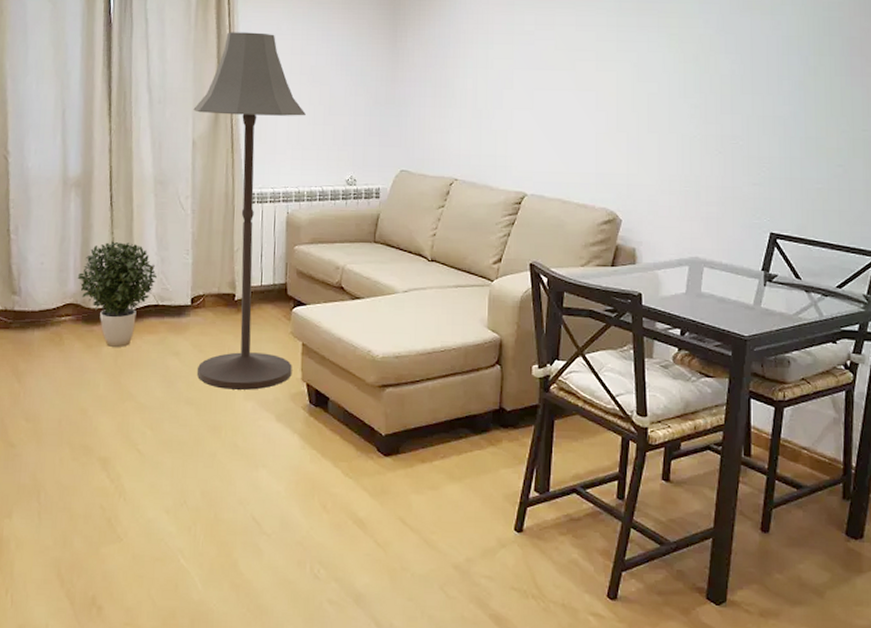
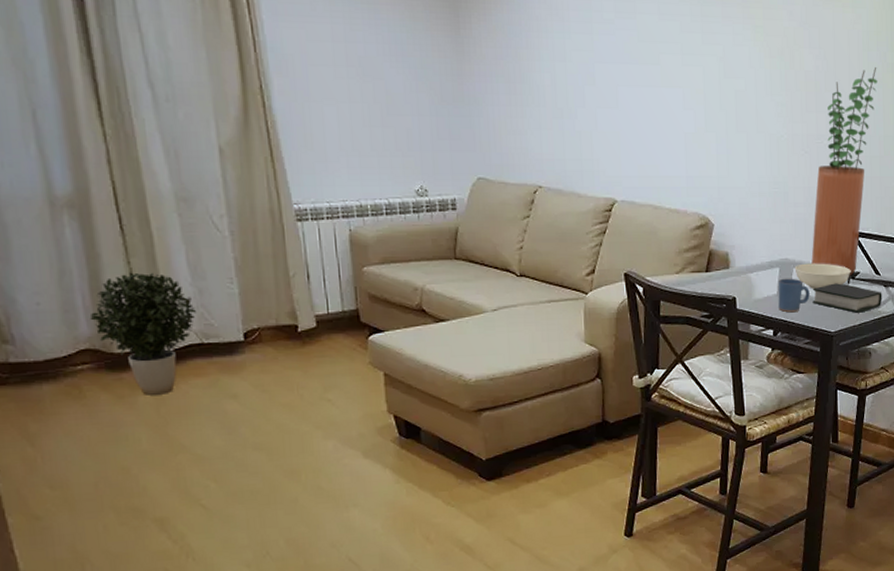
floor lamp: present [193,32,306,390] -> none [214,12,376,430]
mug: none [687,277,721,313] -> present [778,278,810,313]
bowl: none [705,263,768,290] -> present [794,263,851,289]
vase: none [724,71,798,278] -> present [811,67,878,275]
book: none [724,285,803,318] -> present [812,283,882,313]

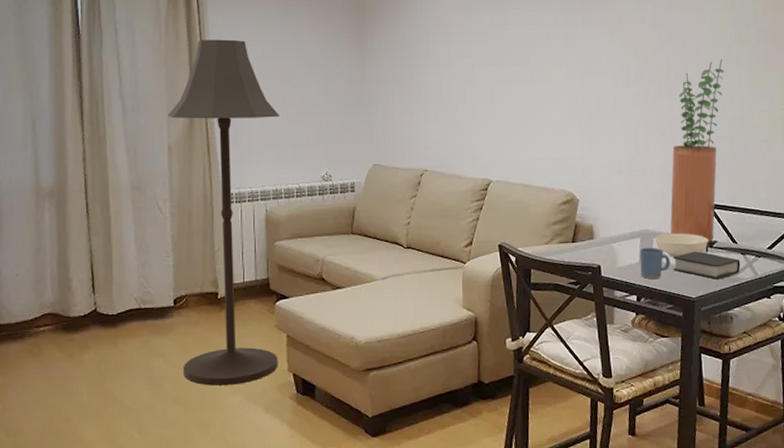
potted plant: present [90,272,196,395] -> none [54,248,137,353]
floor lamp: none [214,12,376,430] -> present [167,39,279,386]

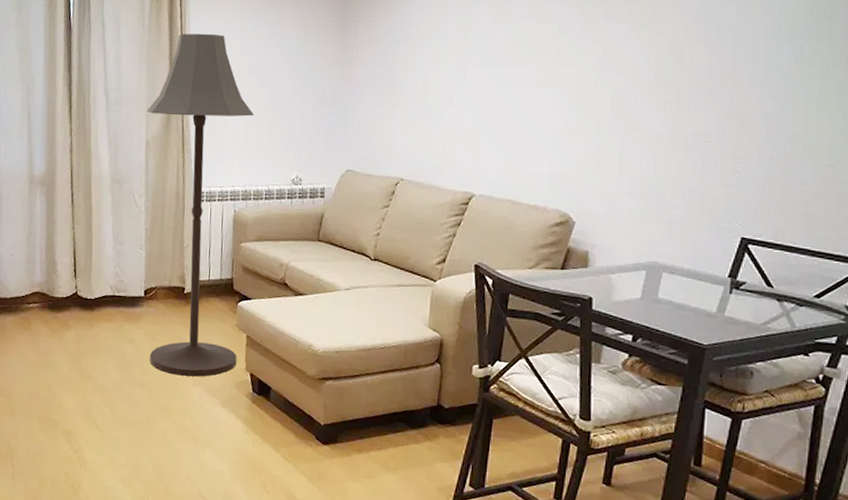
mug: present [639,247,670,280] -> none [641,282,681,319]
bowl: present [654,233,709,257] -> none [664,268,735,296]
vase: present [670,59,724,244] -> none [685,61,789,285]
book: present [673,251,741,279] -> none [683,292,774,327]

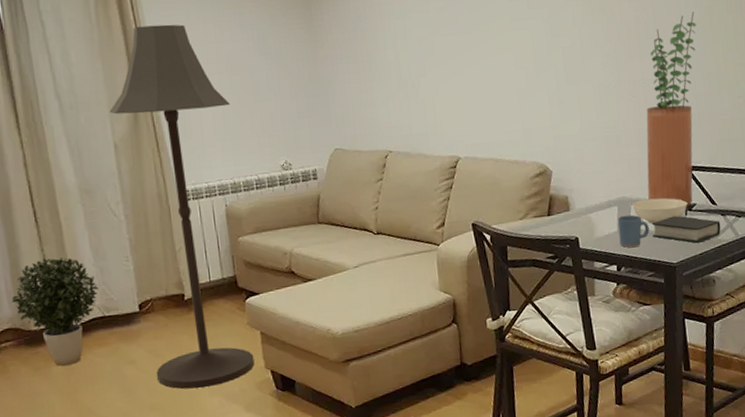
potted plant: none [43,236,113,333] -> present [11,257,98,366]
mug: none [641,282,681,319] -> present [617,215,650,248]
bowl: none [664,268,735,296] -> present [632,198,688,224]
book: none [683,292,774,327] -> present [652,216,721,243]
vase: none [685,61,789,285] -> present [646,12,696,207]

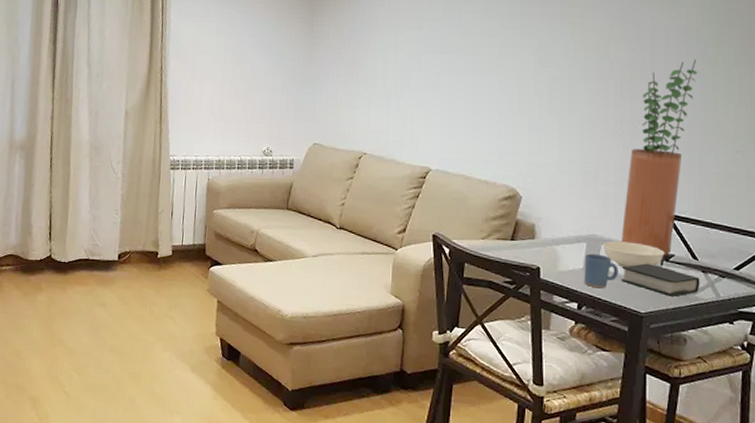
potted plant: present [11,257,98,366] -> none [18,199,89,296]
floor lamp: present [109,24,255,389] -> none [121,14,228,342]

